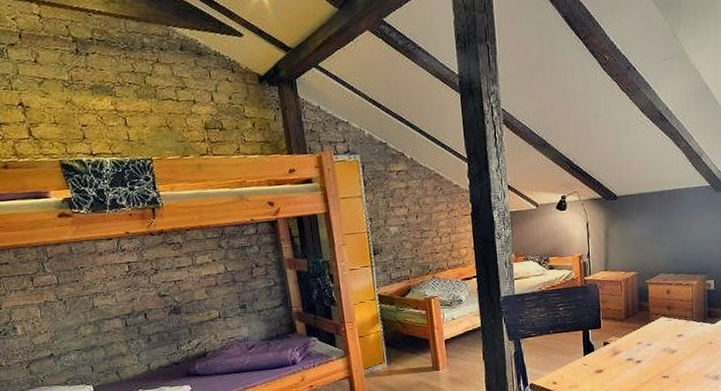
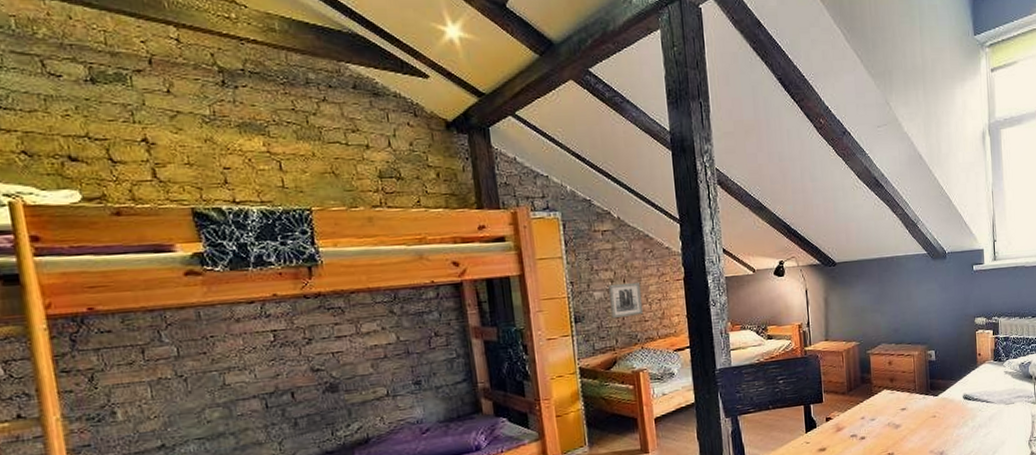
wall art: none [403,217,435,252] -> present [608,281,644,319]

